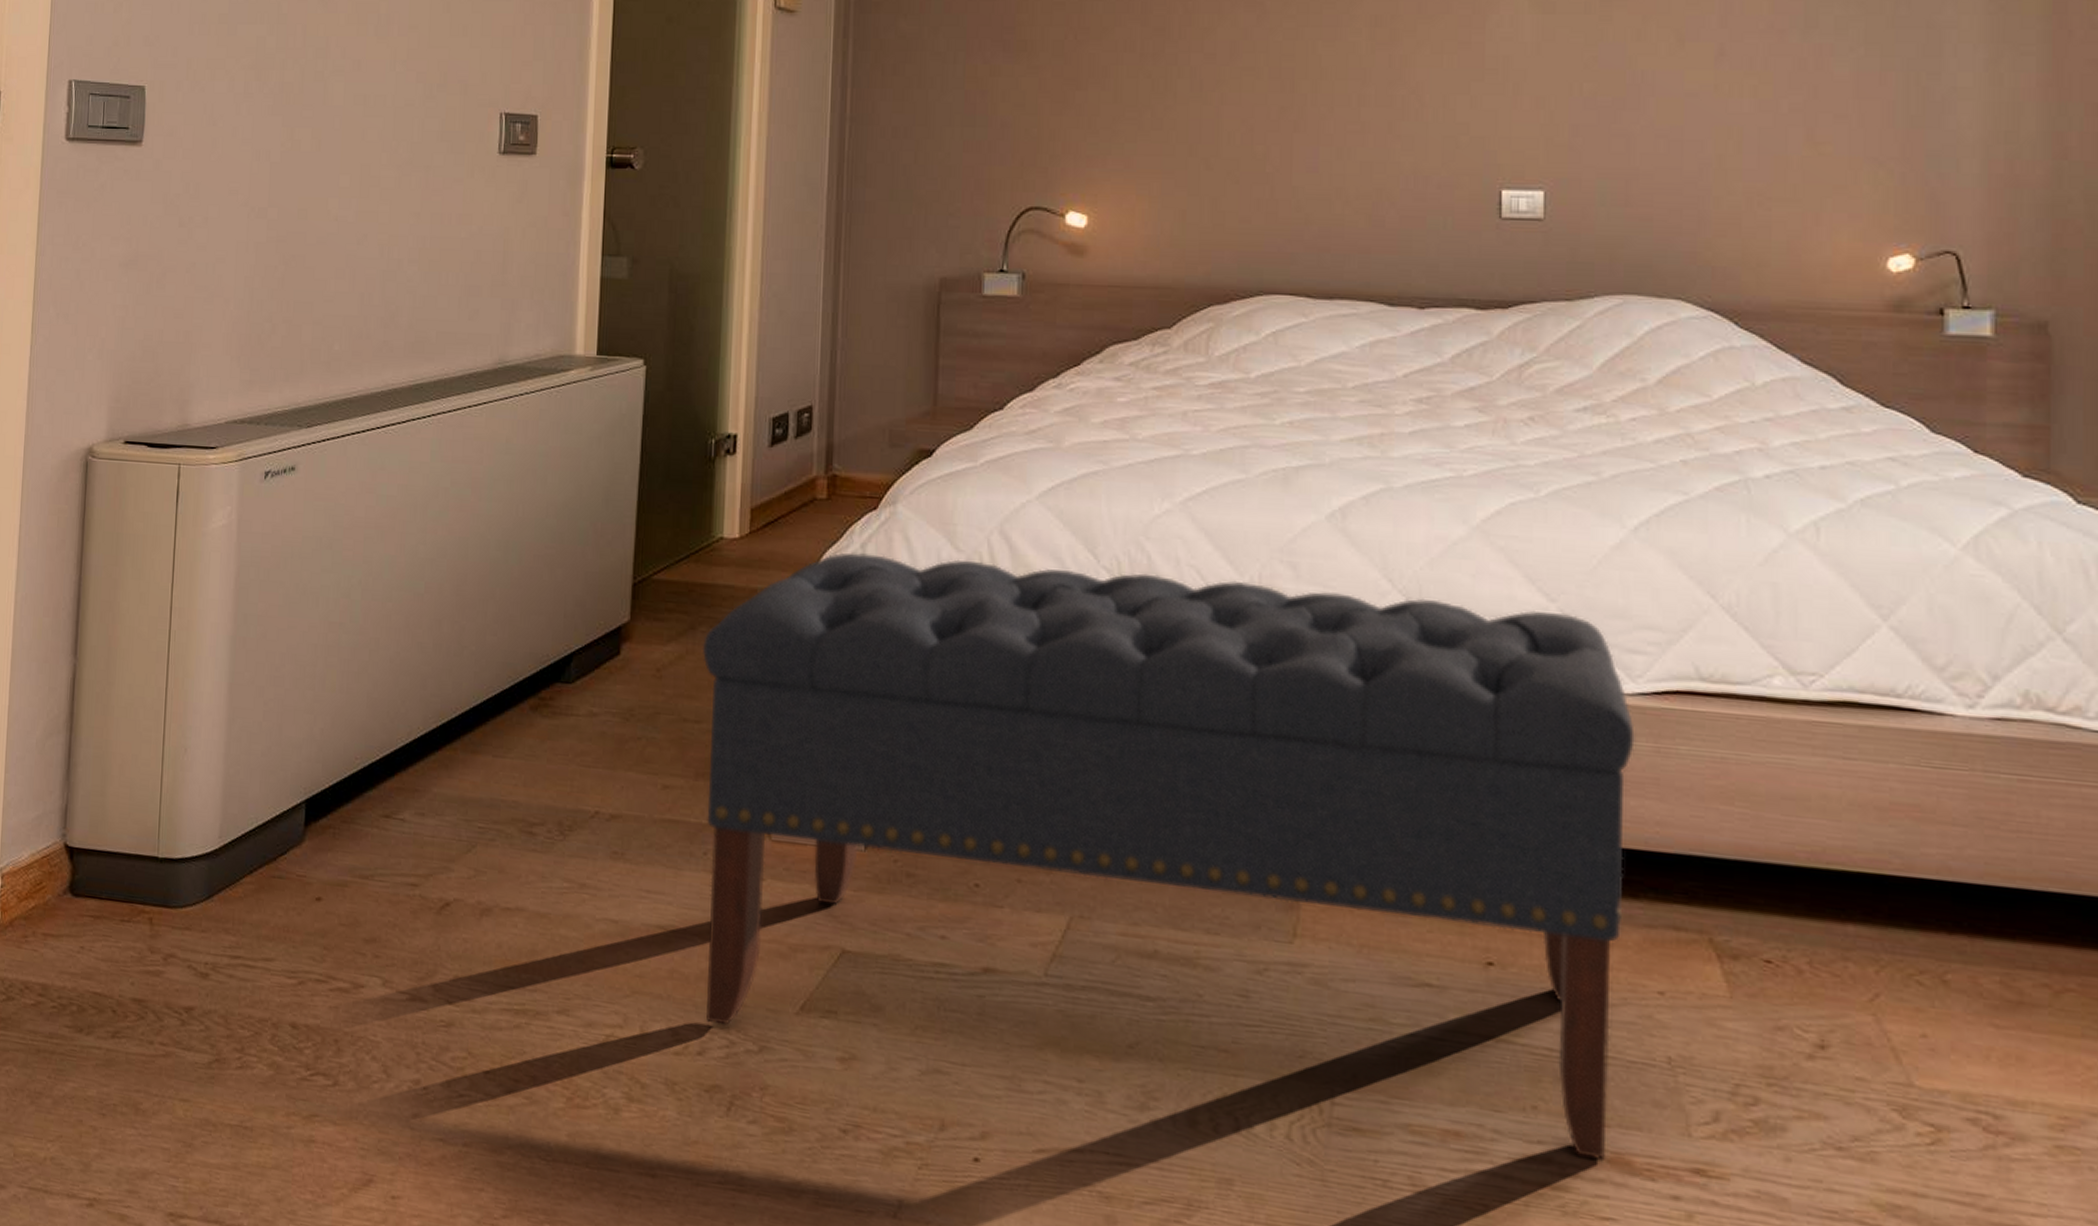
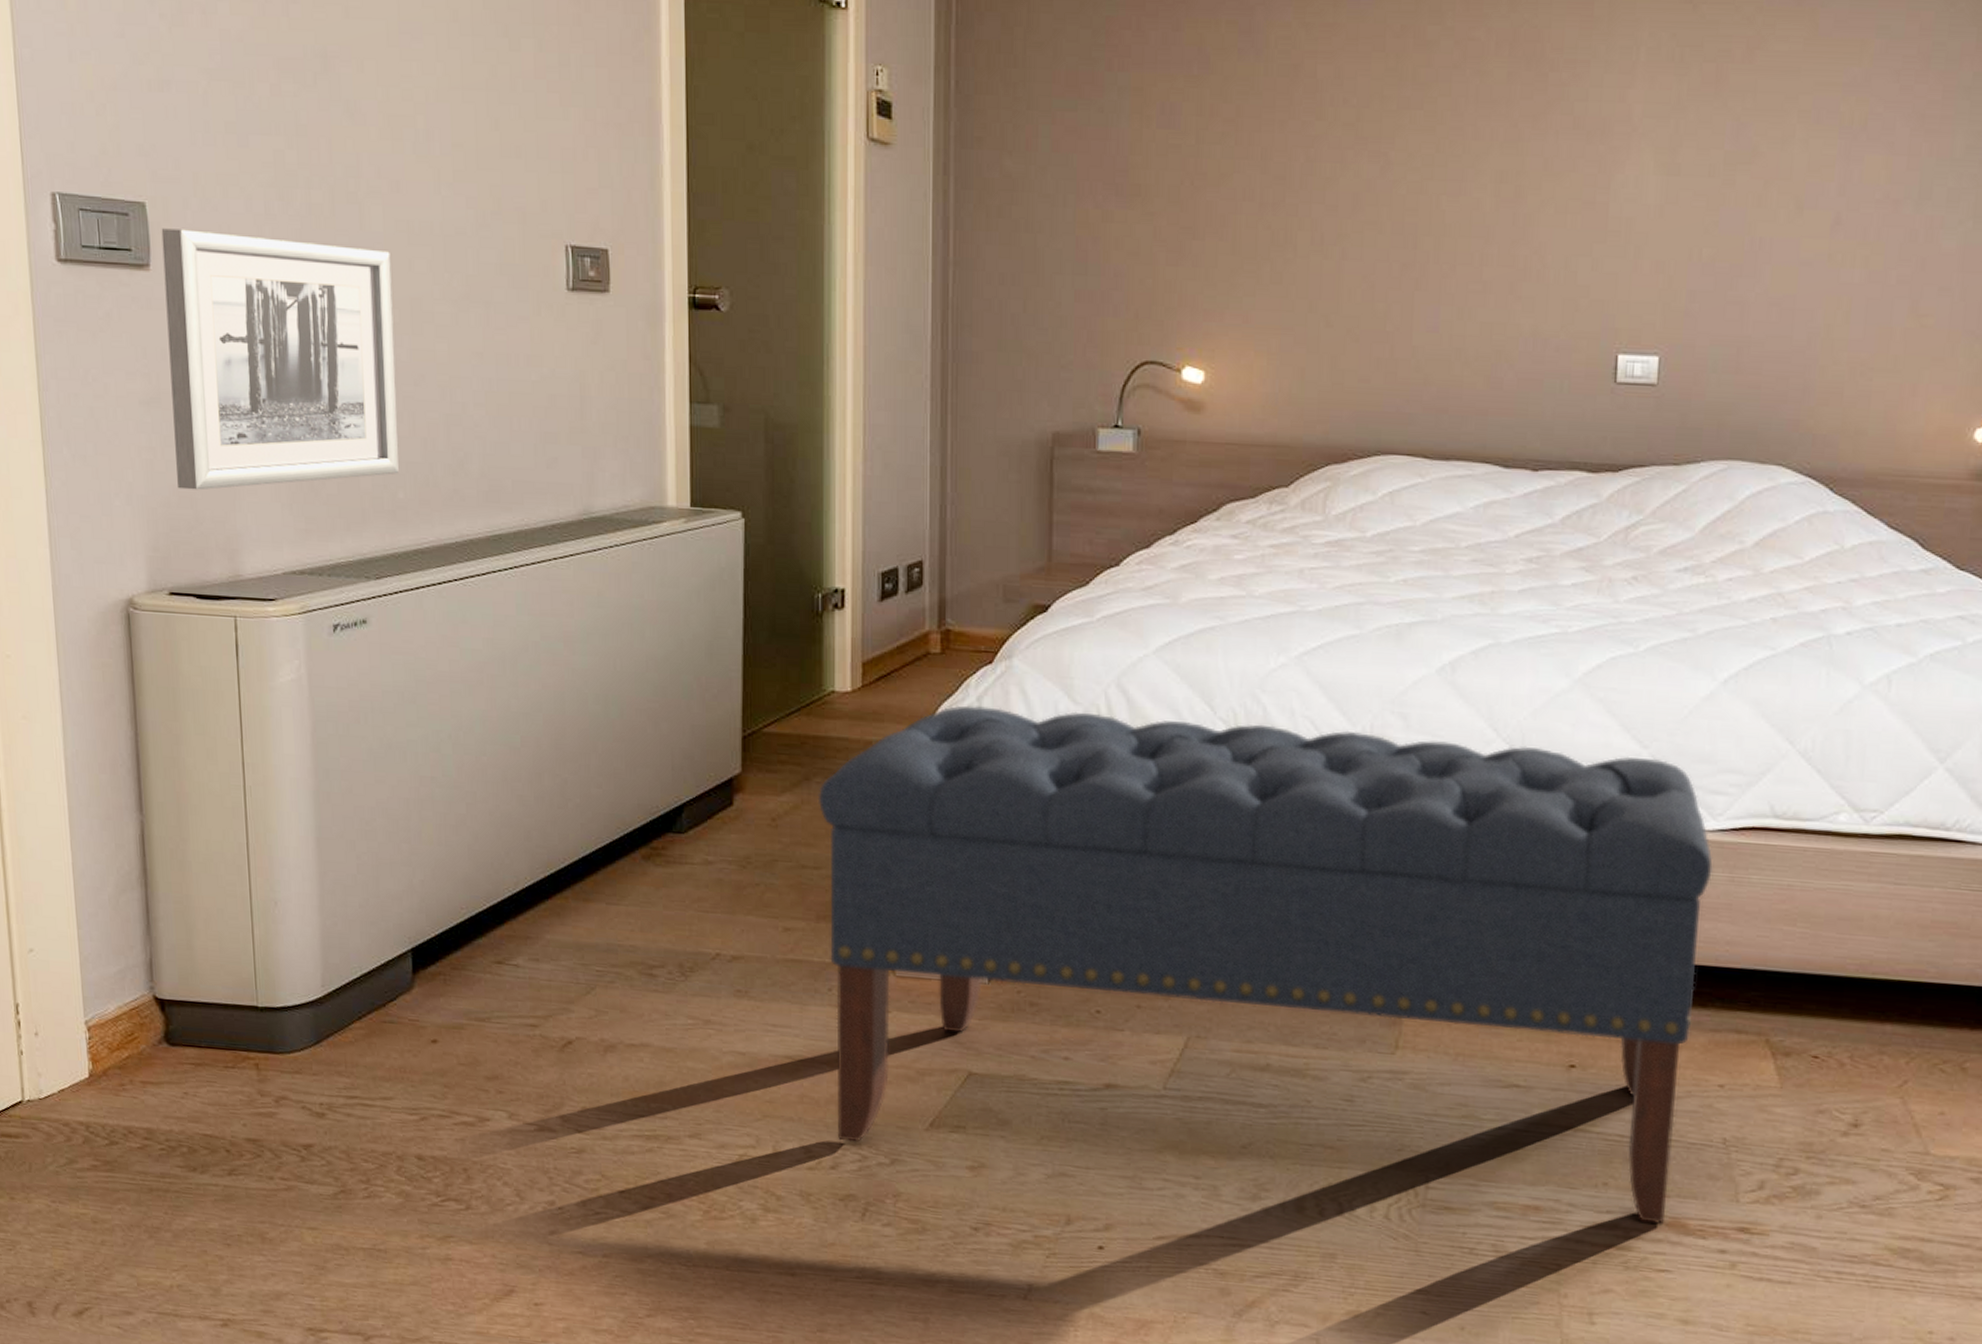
wall art: none [143,108,347,345] -> present [161,228,399,490]

